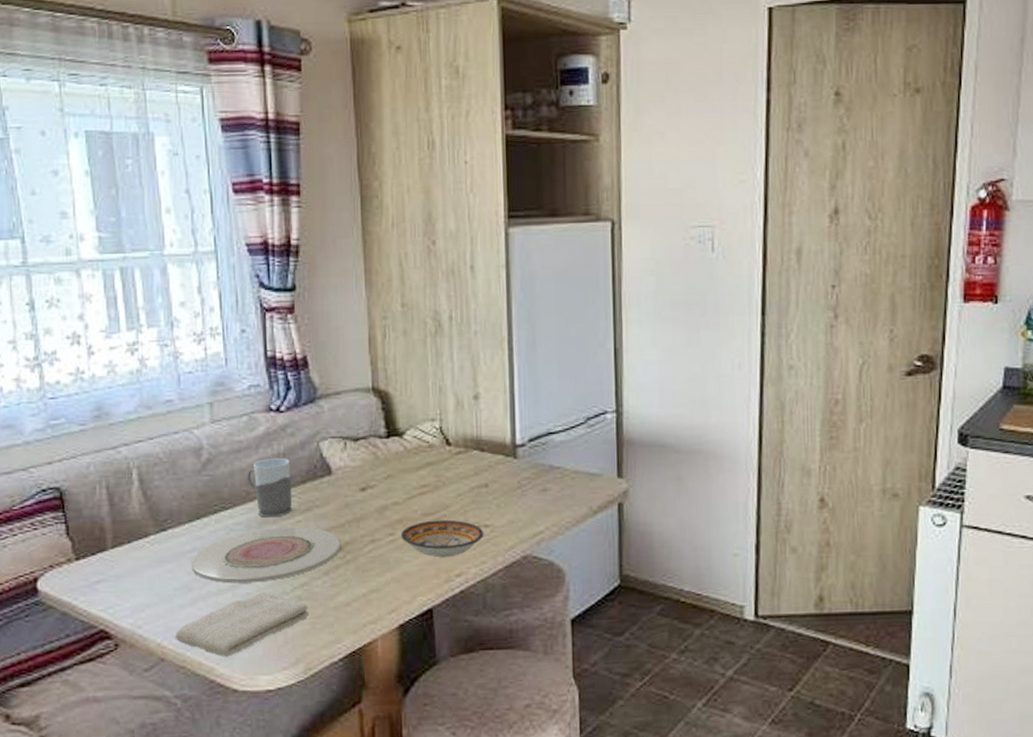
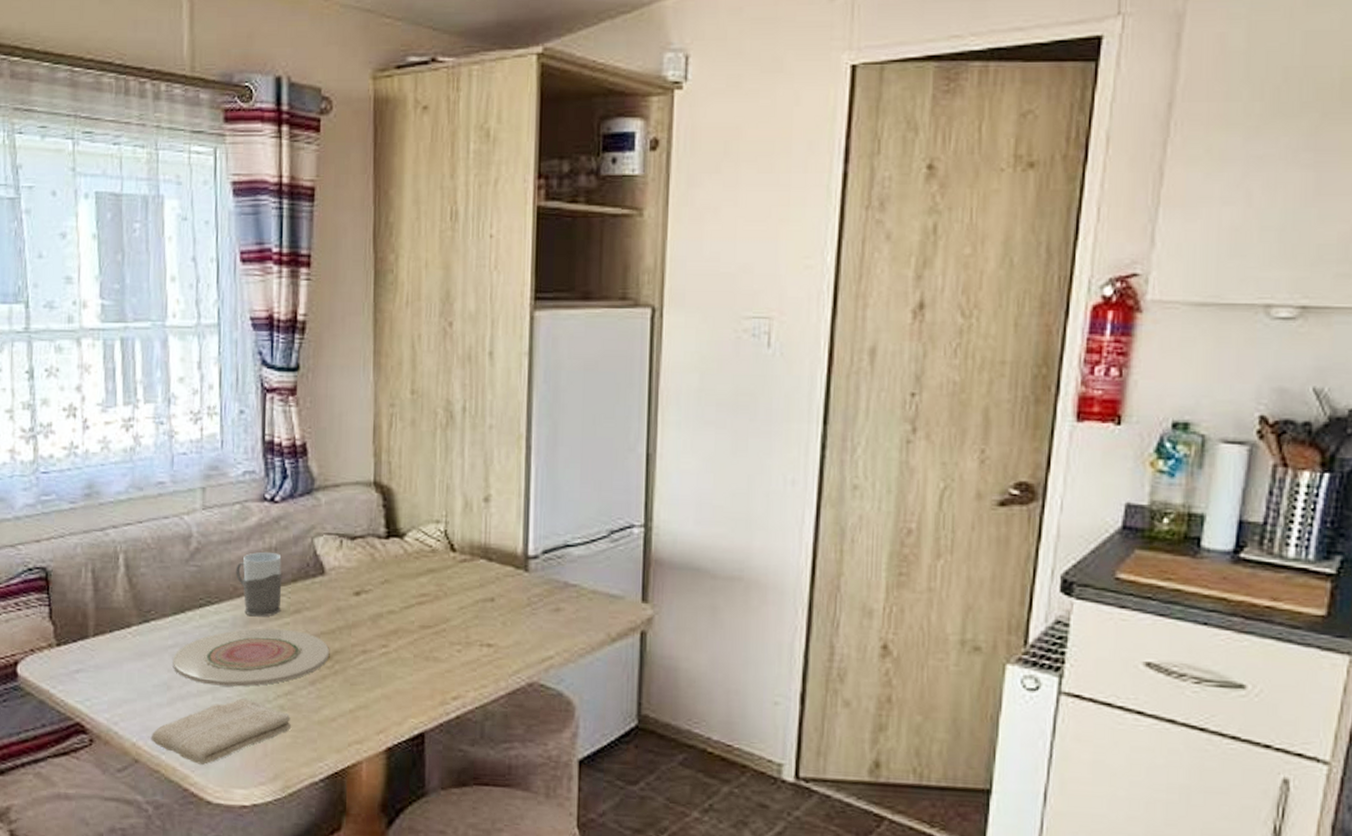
bowl: present [400,519,484,558] -> none [394,634,487,678]

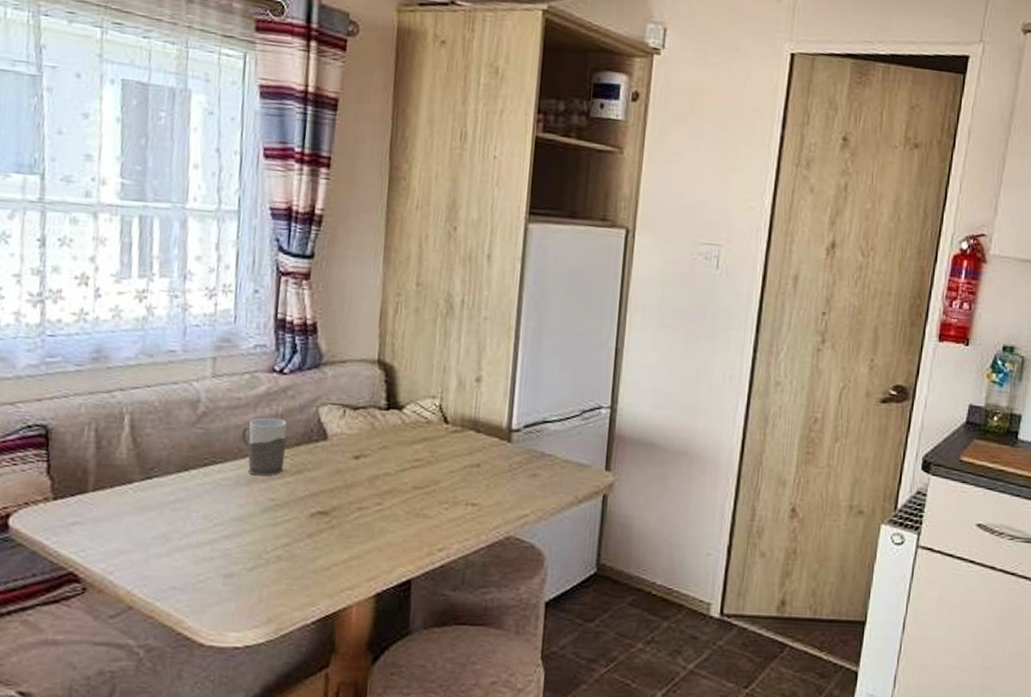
washcloth: present [150,697,292,765] -> none [146,549,288,610]
plate: present [173,628,330,687] -> none [173,486,328,539]

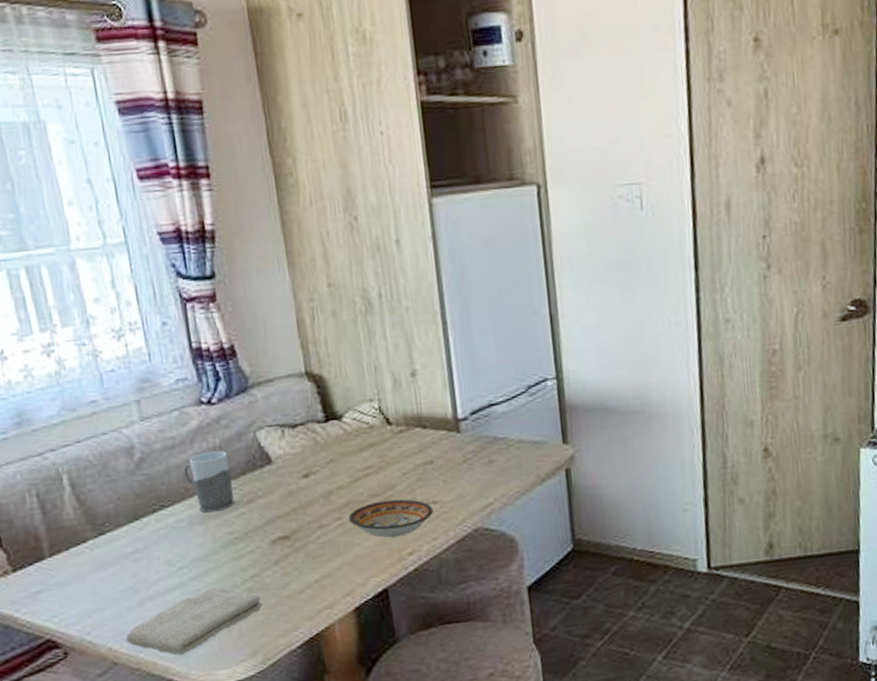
washcloth: none [146,549,288,610] -> present [126,587,263,655]
bowl: none [388,494,471,532] -> present [348,499,434,538]

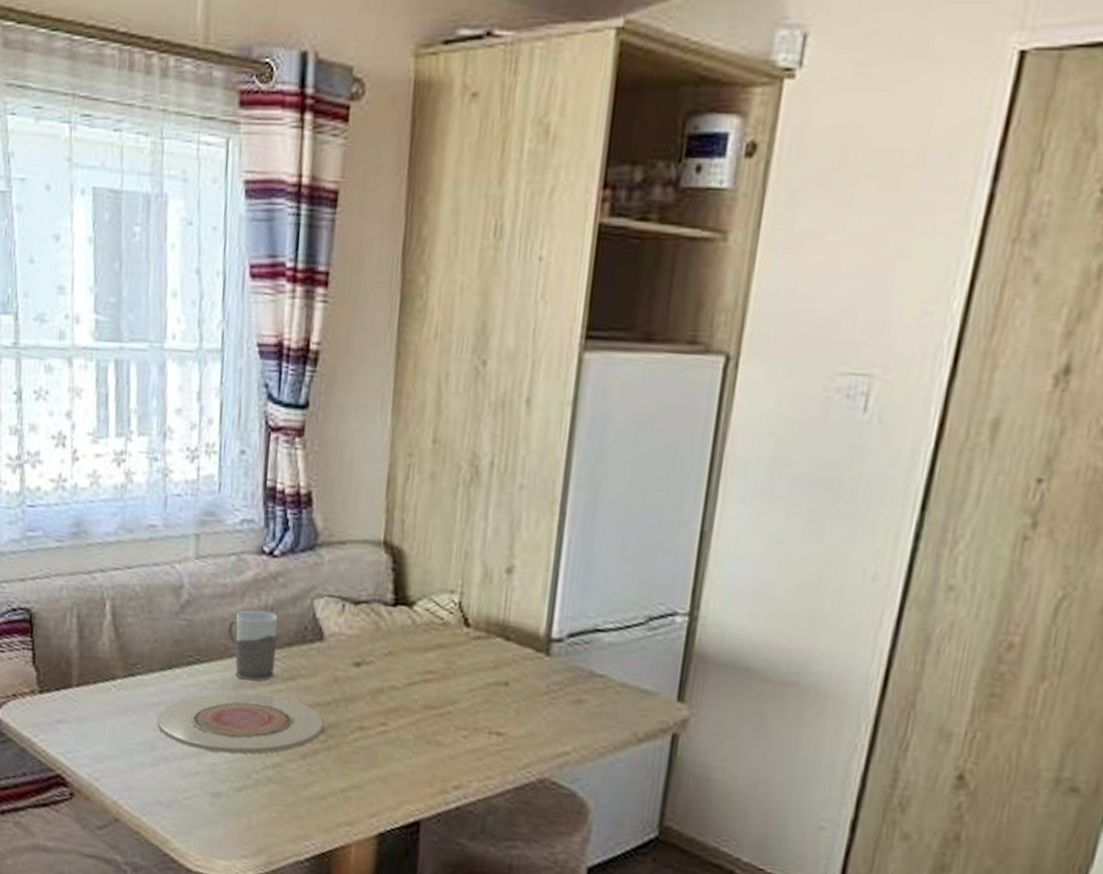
washcloth: present [126,587,263,655] -> none [132,765,279,831]
plate: none [135,518,289,582] -> present [157,692,324,754]
bowl: present [348,499,434,538] -> none [393,715,496,765]

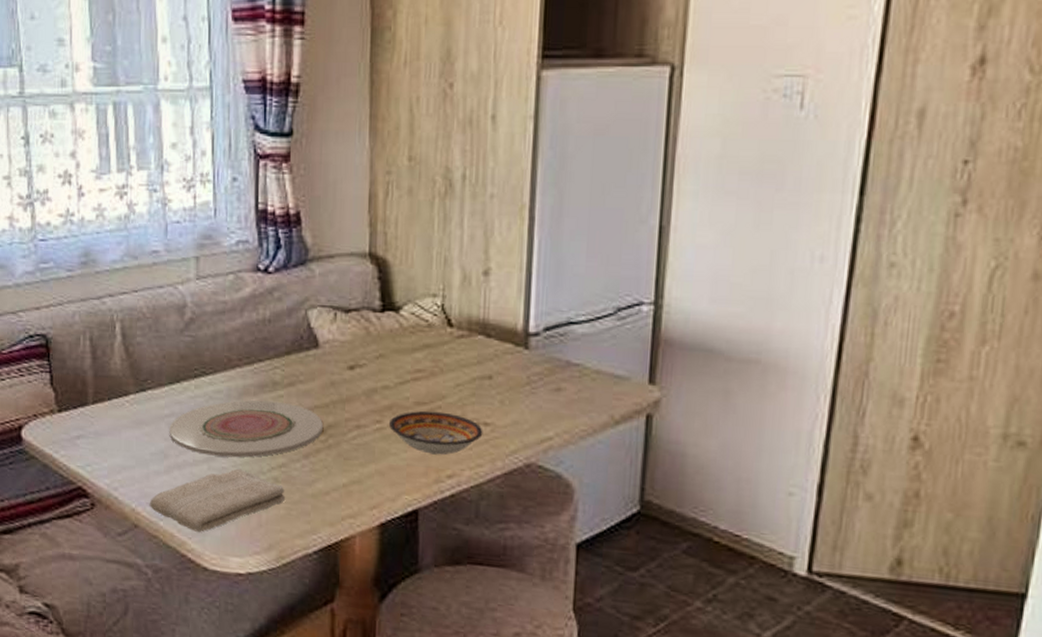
washcloth: none [132,765,279,831] -> present [149,468,286,532]
mug: present [227,610,278,682] -> none [230,324,276,389]
bowl: none [393,715,496,765] -> present [388,410,483,455]

